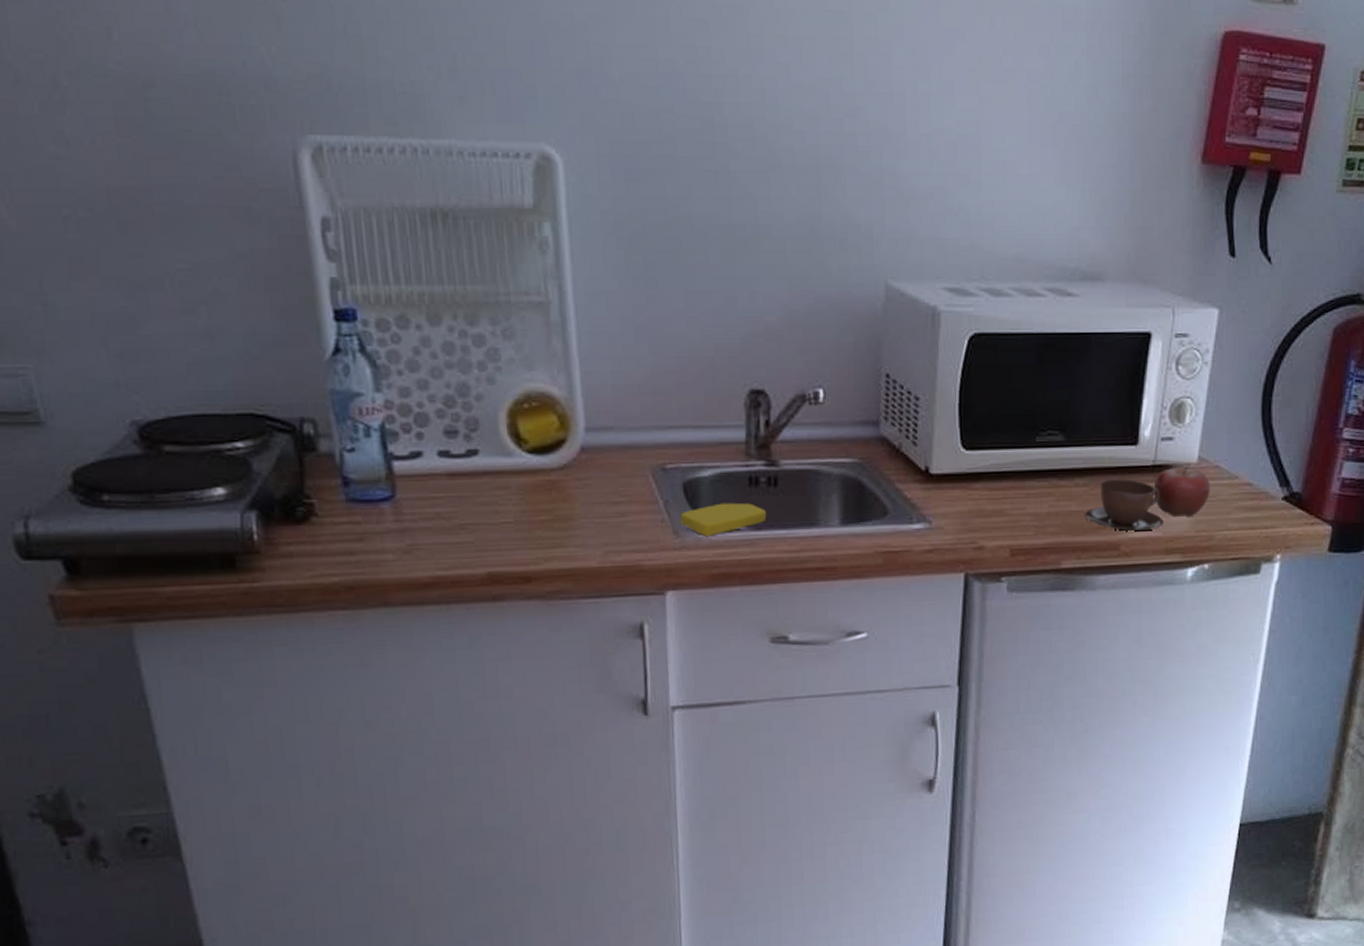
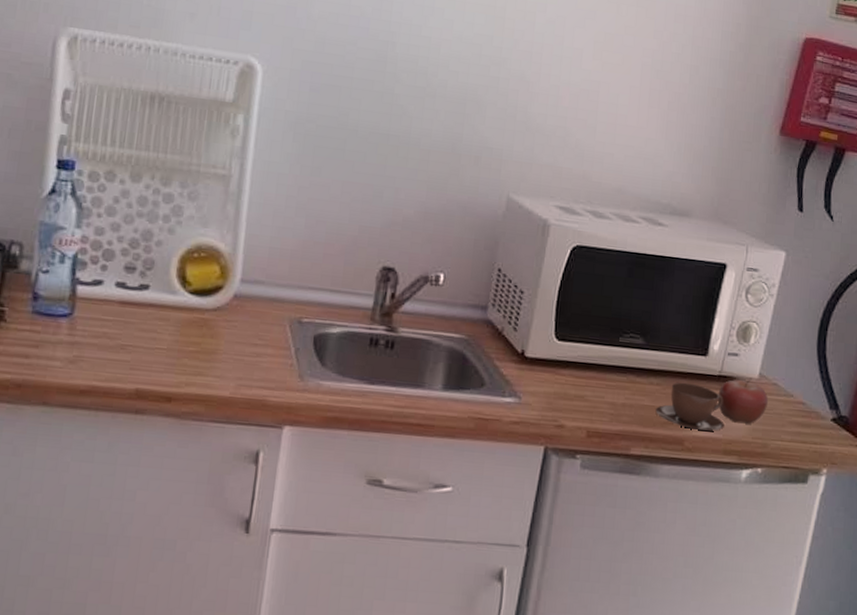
sponge: present [680,502,767,537] -> none [306,357,381,384]

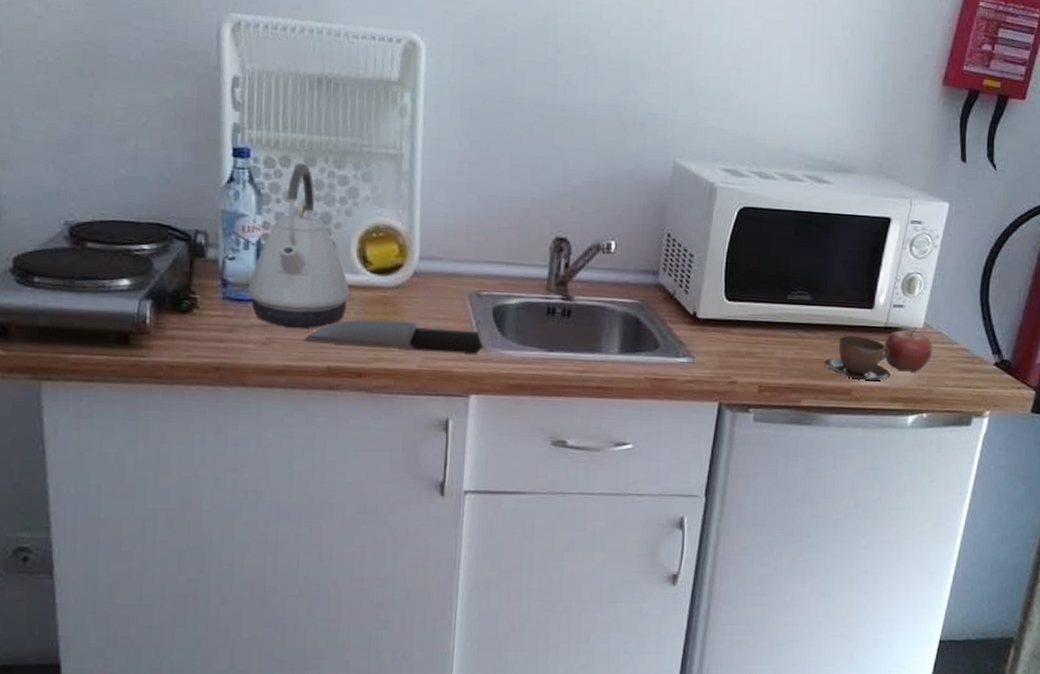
kettle: none [59,178,167,348] -> present [248,162,351,328]
kitchen knife: none [113,341,301,383] -> present [304,319,483,354]

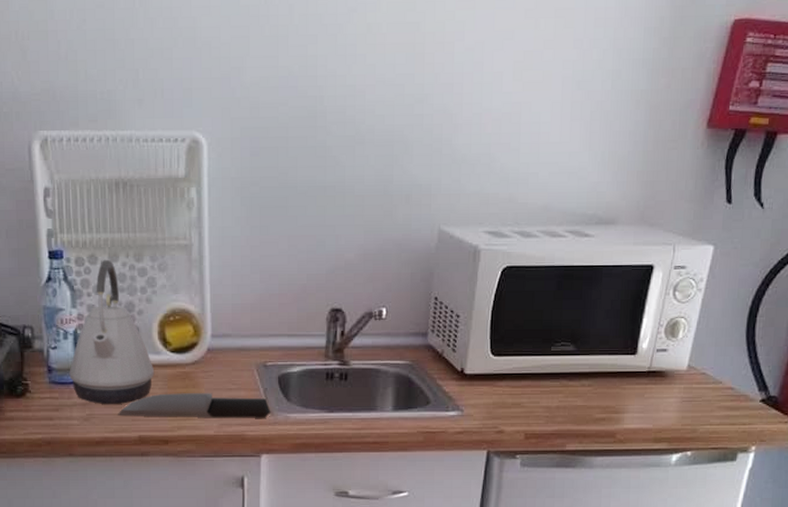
teacup: present [824,335,891,381] -> none [588,381,654,424]
fruit: present [883,328,933,372] -> none [647,370,698,413]

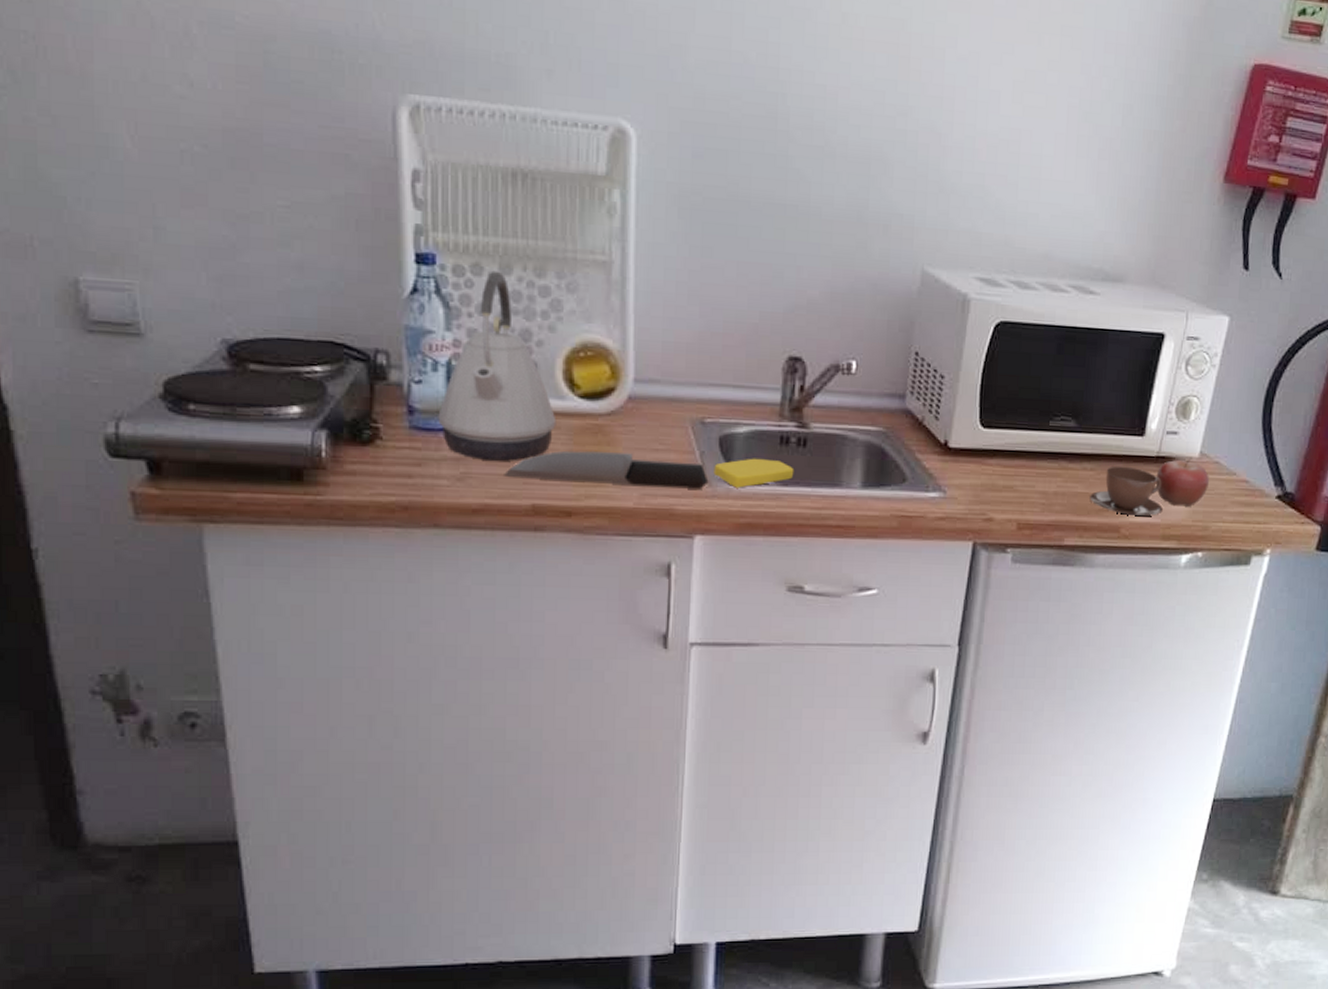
sponge: none [275,391,338,416] -> present [713,458,794,488]
teacup: none [588,381,654,424] -> present [1090,466,1163,517]
fruit: none [647,370,698,413] -> present [1155,457,1210,507]

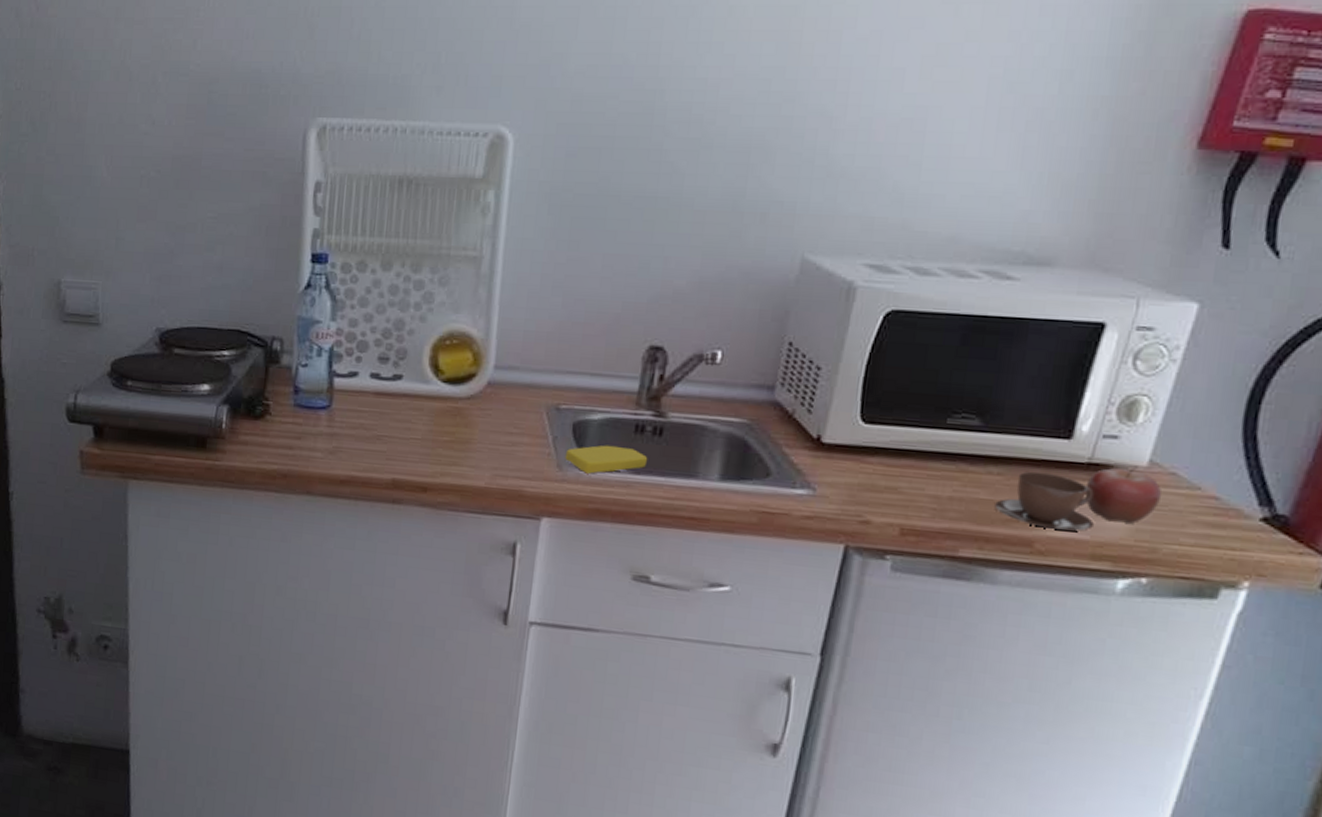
kettle: present [438,270,557,461] -> none [318,267,421,439]
kitchen knife: present [504,450,709,489] -> none [370,431,560,473]

